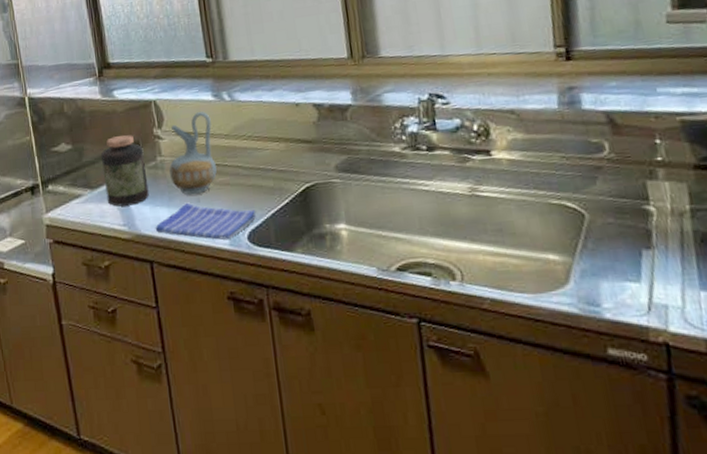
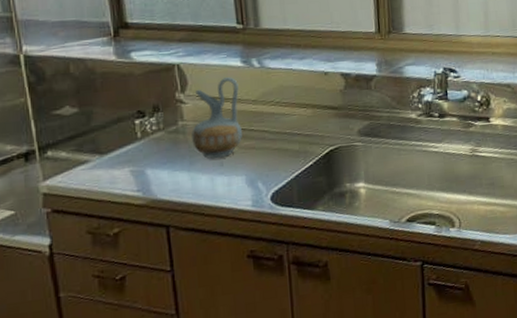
jar: present [100,134,149,207] -> none [113,98,168,172]
dish towel: present [155,202,256,240] -> none [173,166,281,202]

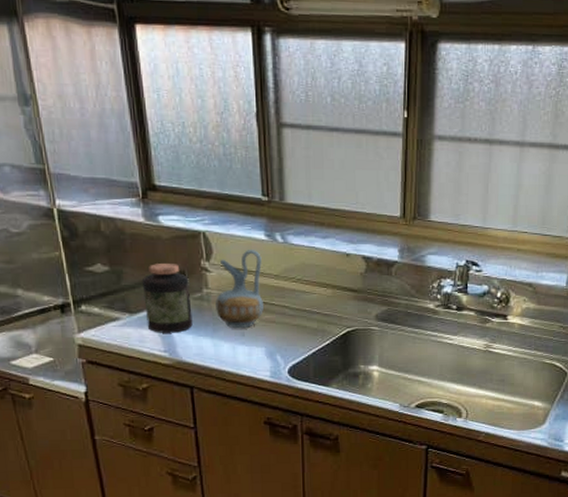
jar: none [113,98,168,172] -> present [141,262,193,333]

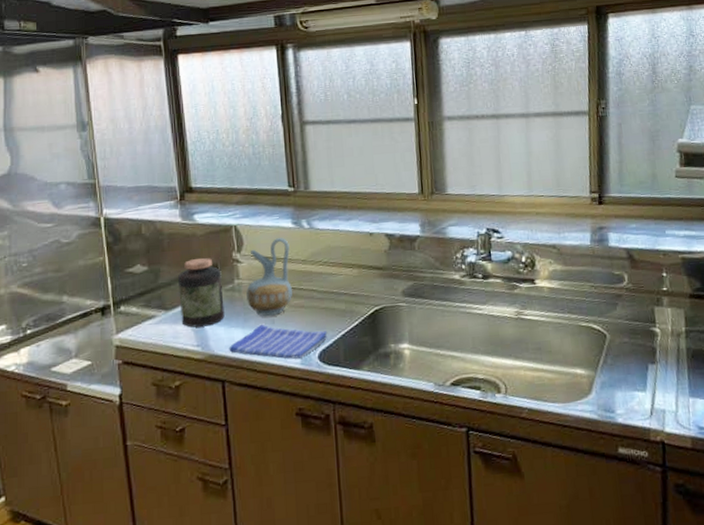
dish towel: none [197,335,298,372] -> present [229,324,328,359]

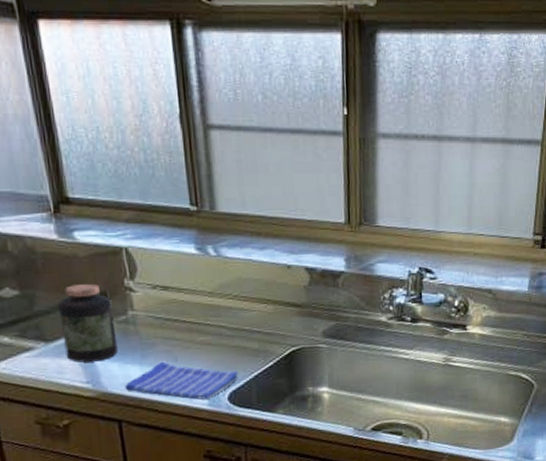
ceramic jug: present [246,238,292,317] -> none [143,265,198,354]

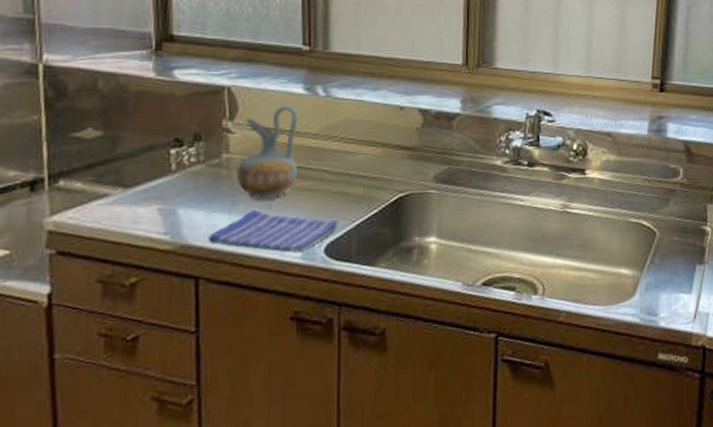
jar: present [57,283,118,362] -> none [143,124,206,211]
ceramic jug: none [143,265,198,354] -> present [237,106,298,200]

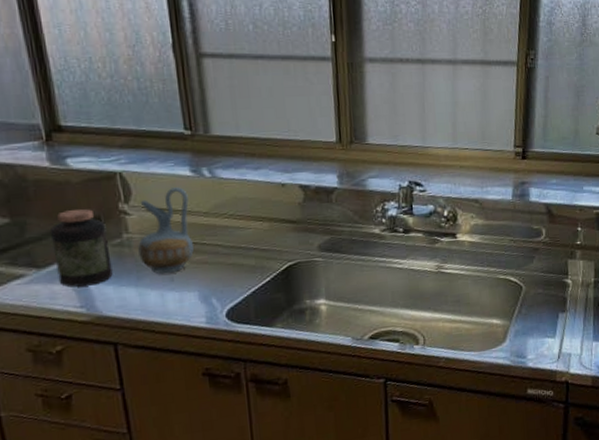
jar: none [143,124,206,211] -> present [49,208,113,287]
dish towel: present [208,209,339,252] -> none [120,282,236,318]

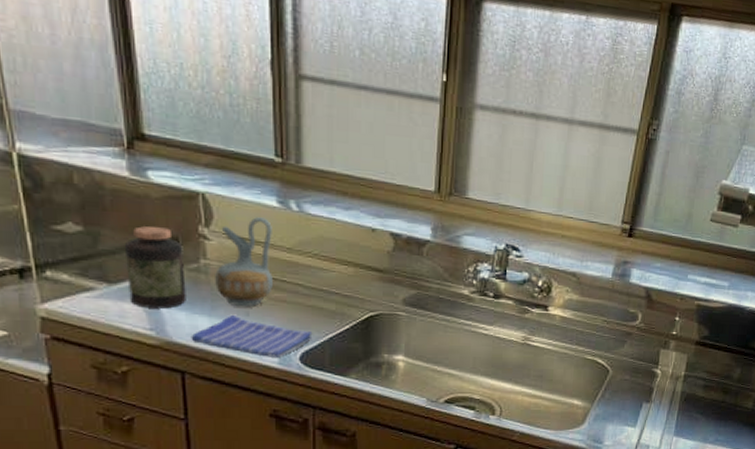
dish towel: none [120,282,236,318] -> present [191,314,313,357]

